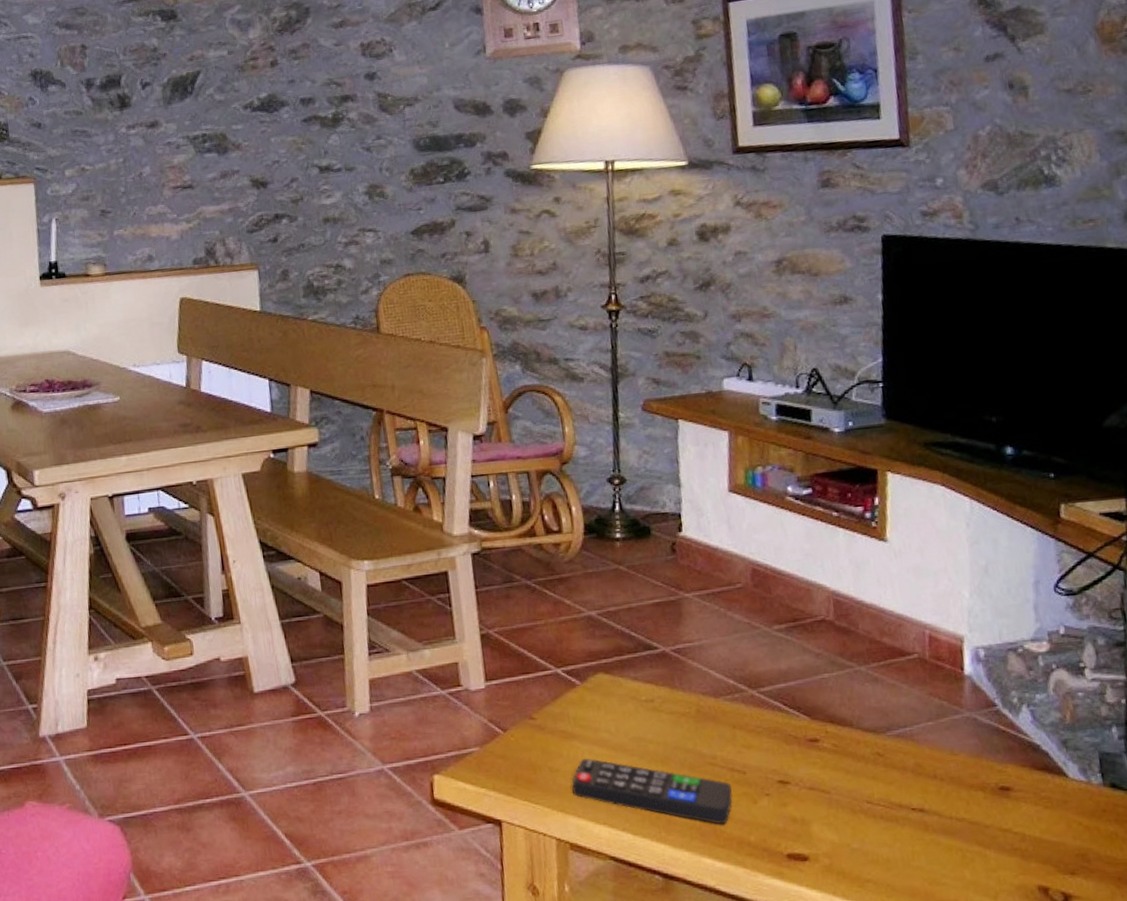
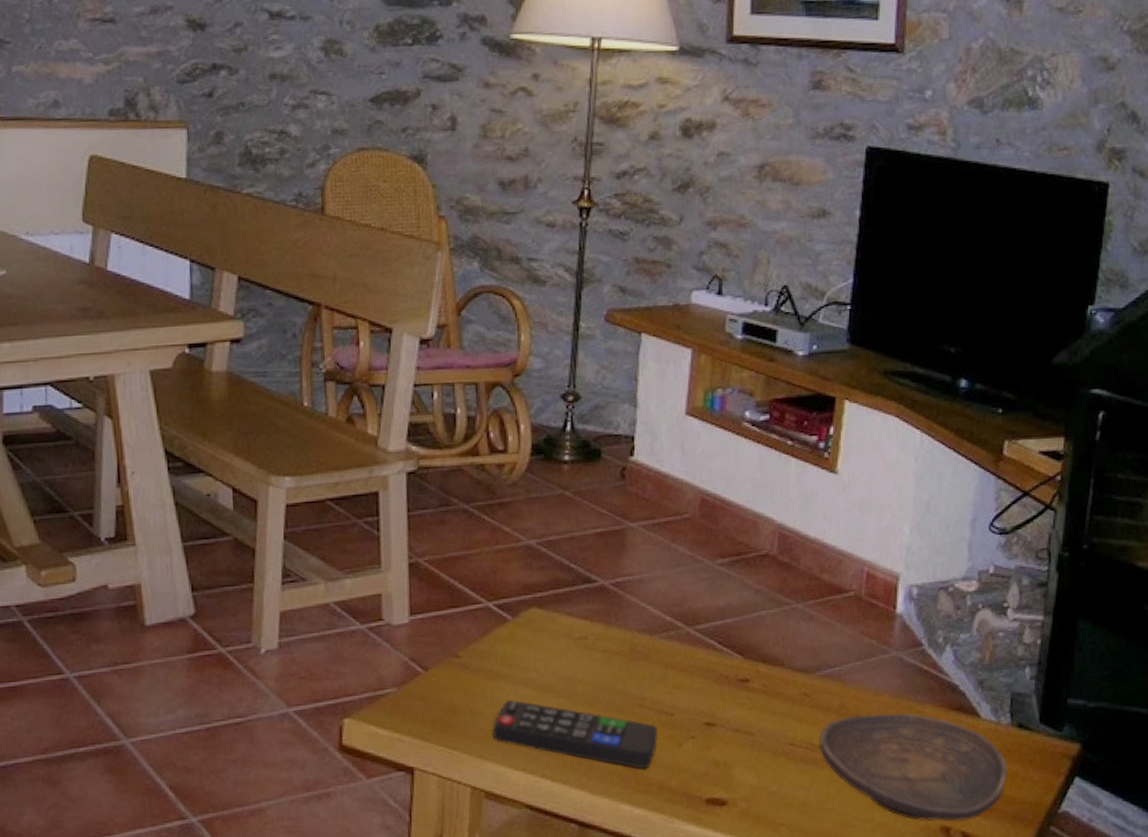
decorative bowl: none [897,772,1106,882] -> present [819,713,1008,822]

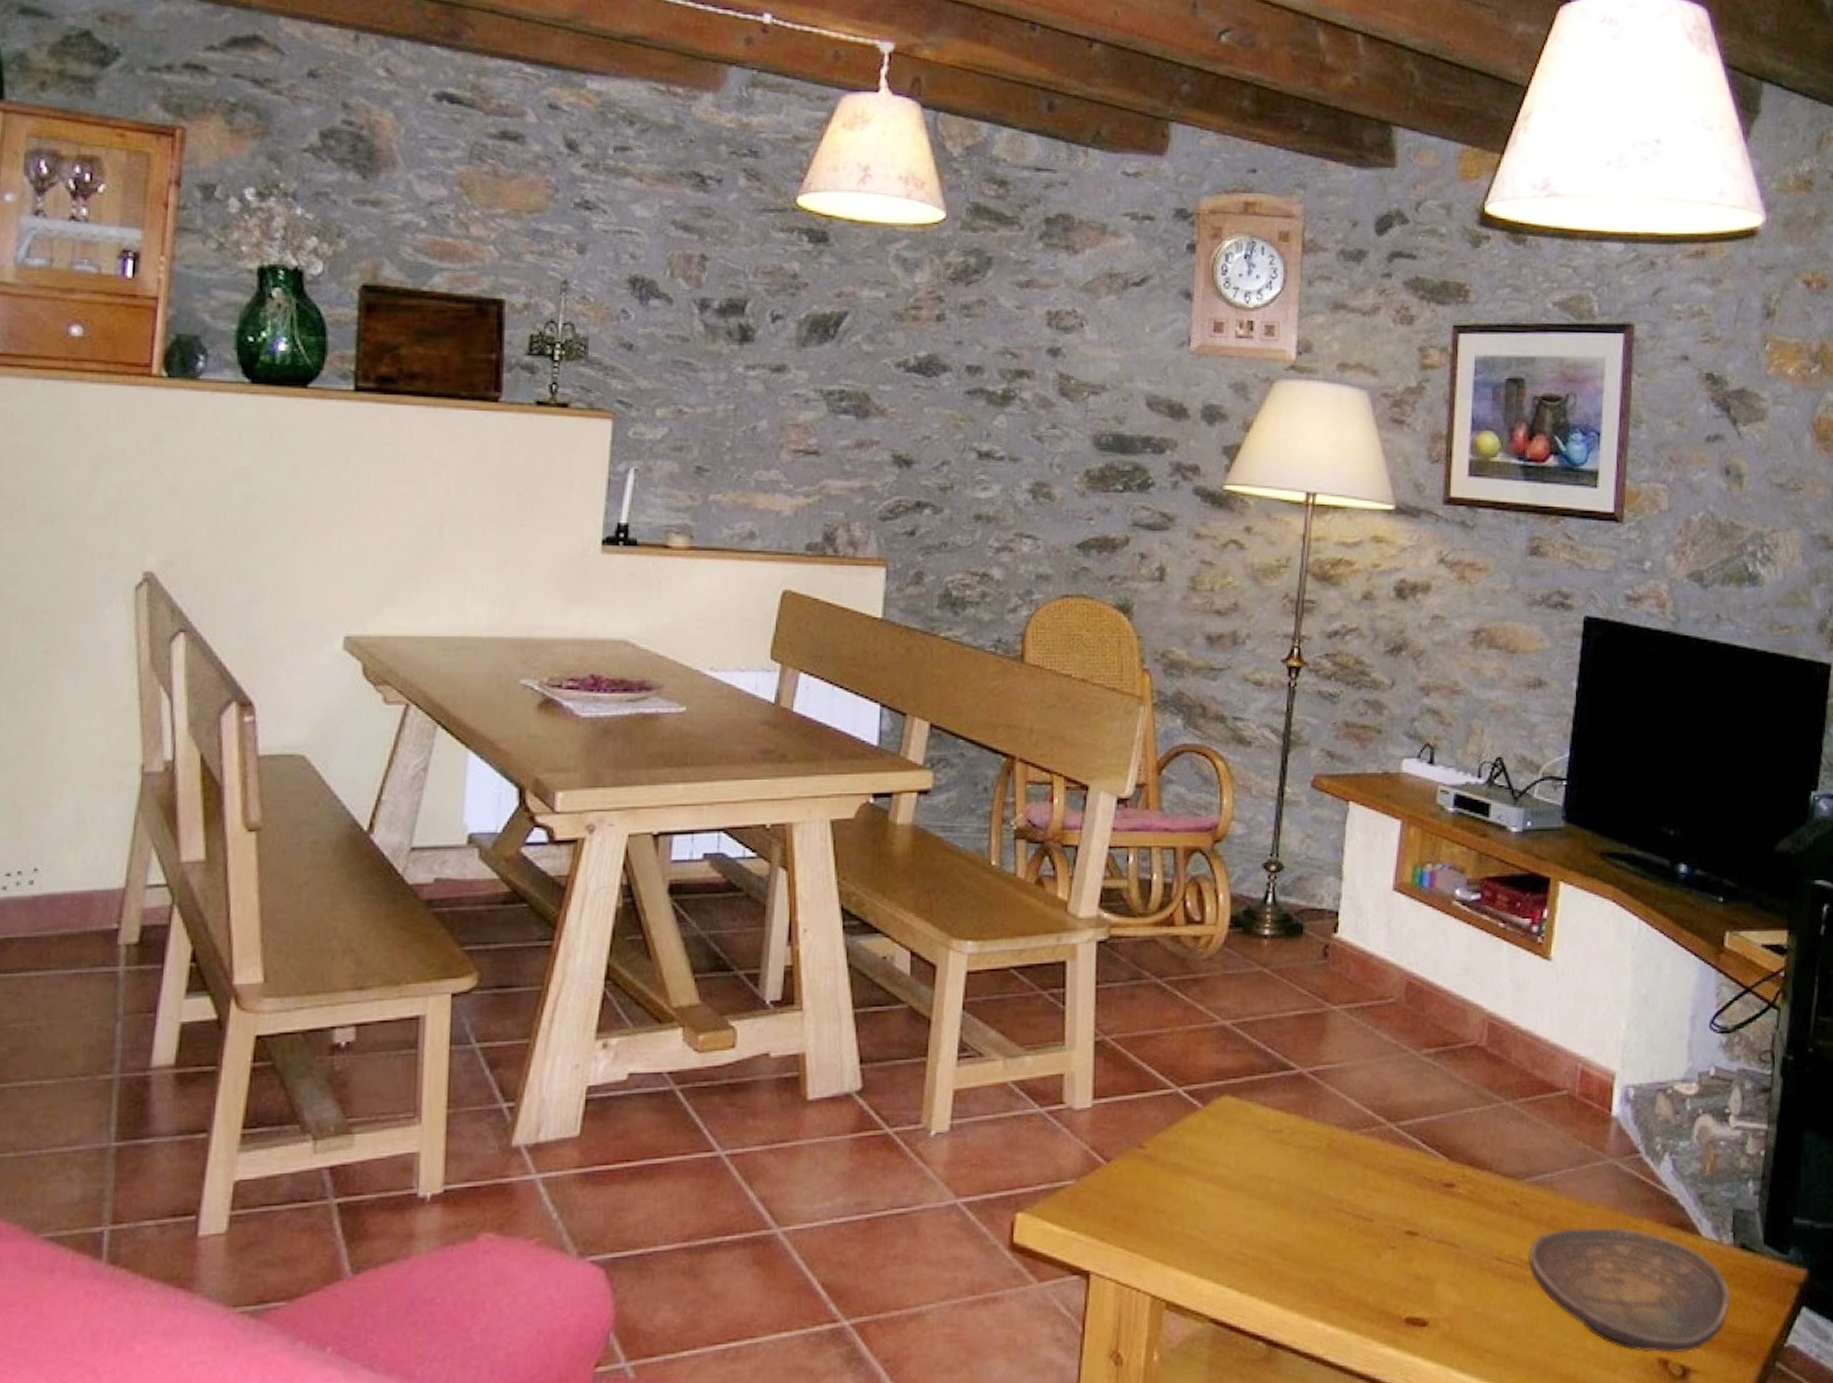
remote control: present [493,700,659,769] -> none [1177,1198,1356,1282]

